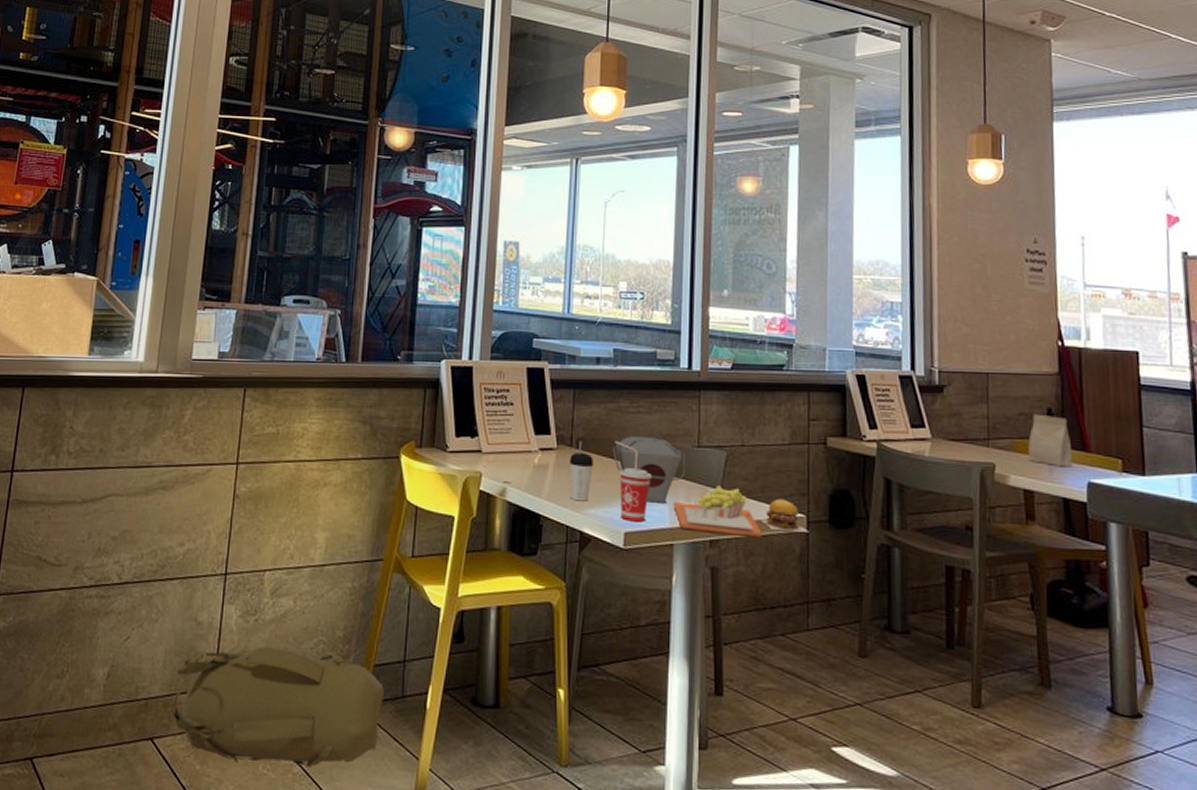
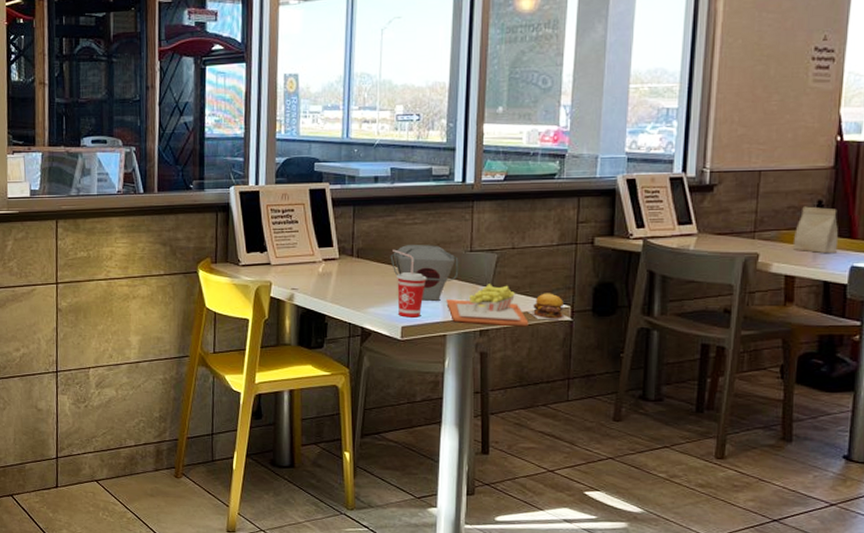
backpack: present [171,647,385,767] -> none [24,427,197,513]
beverage cup: present [570,441,593,501] -> none [351,251,373,302]

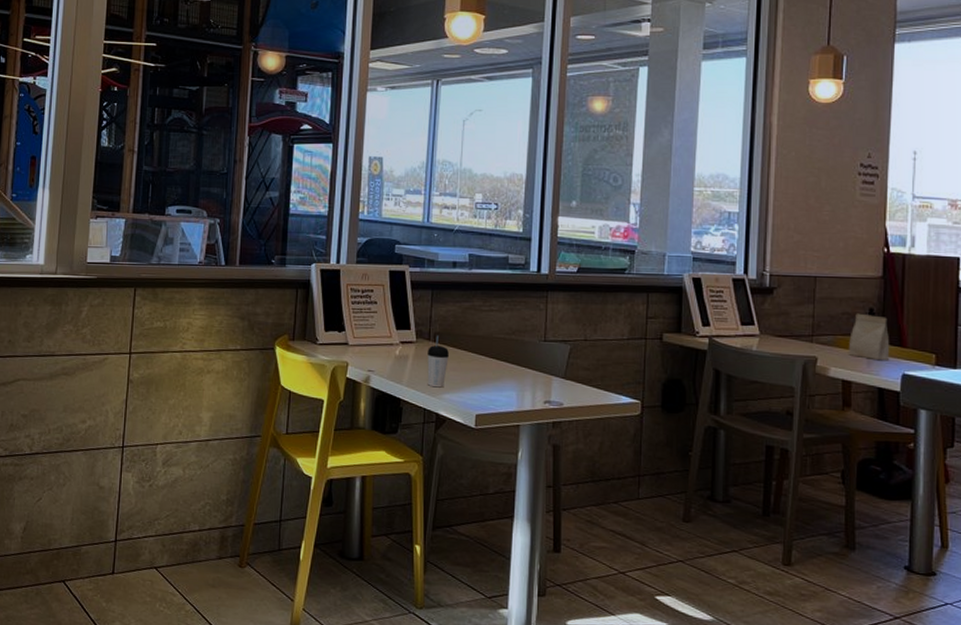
beverage cup: none [351,251,373,302] -> present [427,335,449,388]
takeout container: present [390,245,459,301] -> none [466,331,533,390]
beverage cup: present [393,249,427,318] -> none [469,335,502,406]
french fries: present [446,284,529,327] -> none [520,375,600,421]
hamburger: present [527,293,573,320] -> none [599,386,643,416]

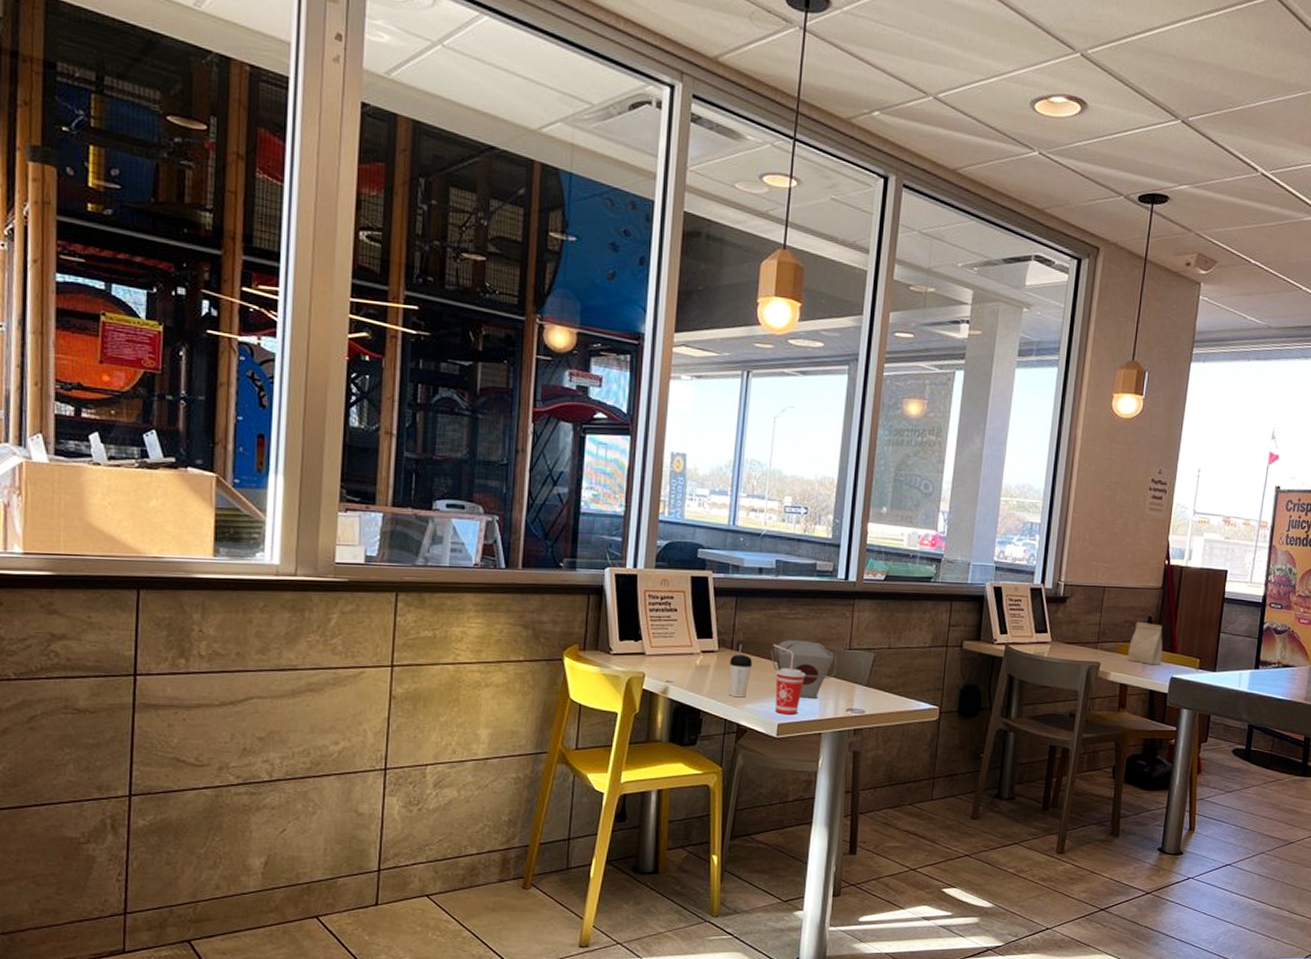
takeout container: none [466,331,533,390] -> present [770,640,838,698]
beverage cup: none [469,335,502,406] -> present [773,644,806,715]

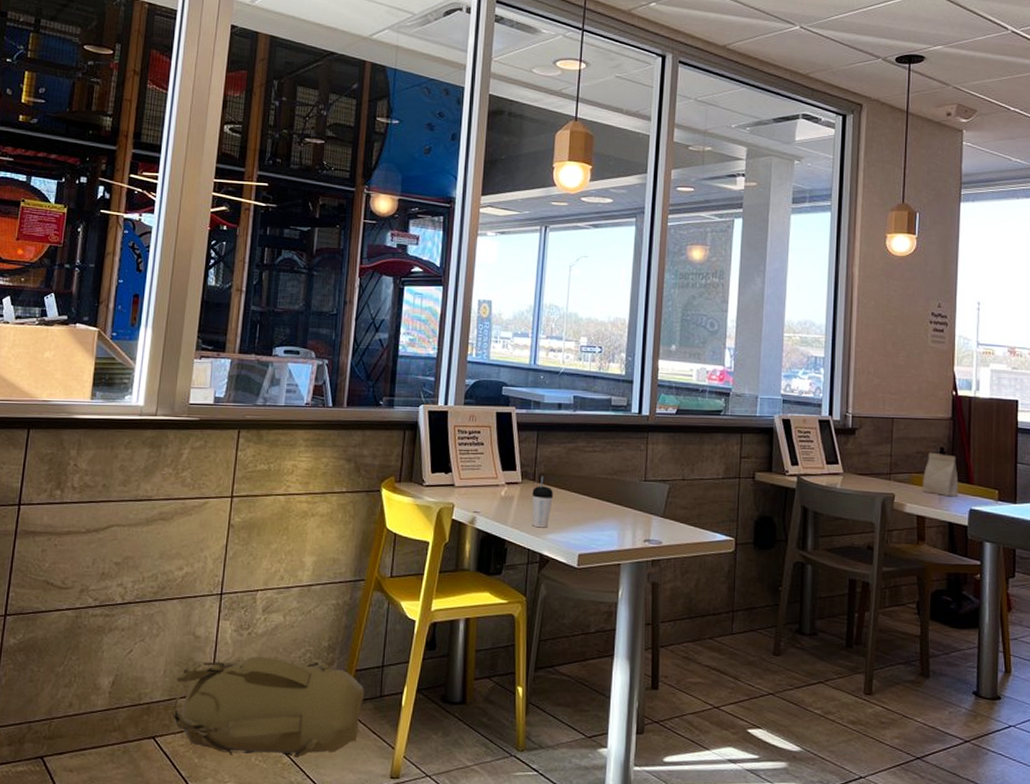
backpack: none [336,833,550,932] -> present [172,657,365,758]
takeout container: present [770,640,838,698] -> none [570,472,634,529]
beverage cup: present [773,644,806,715] -> none [573,476,604,545]

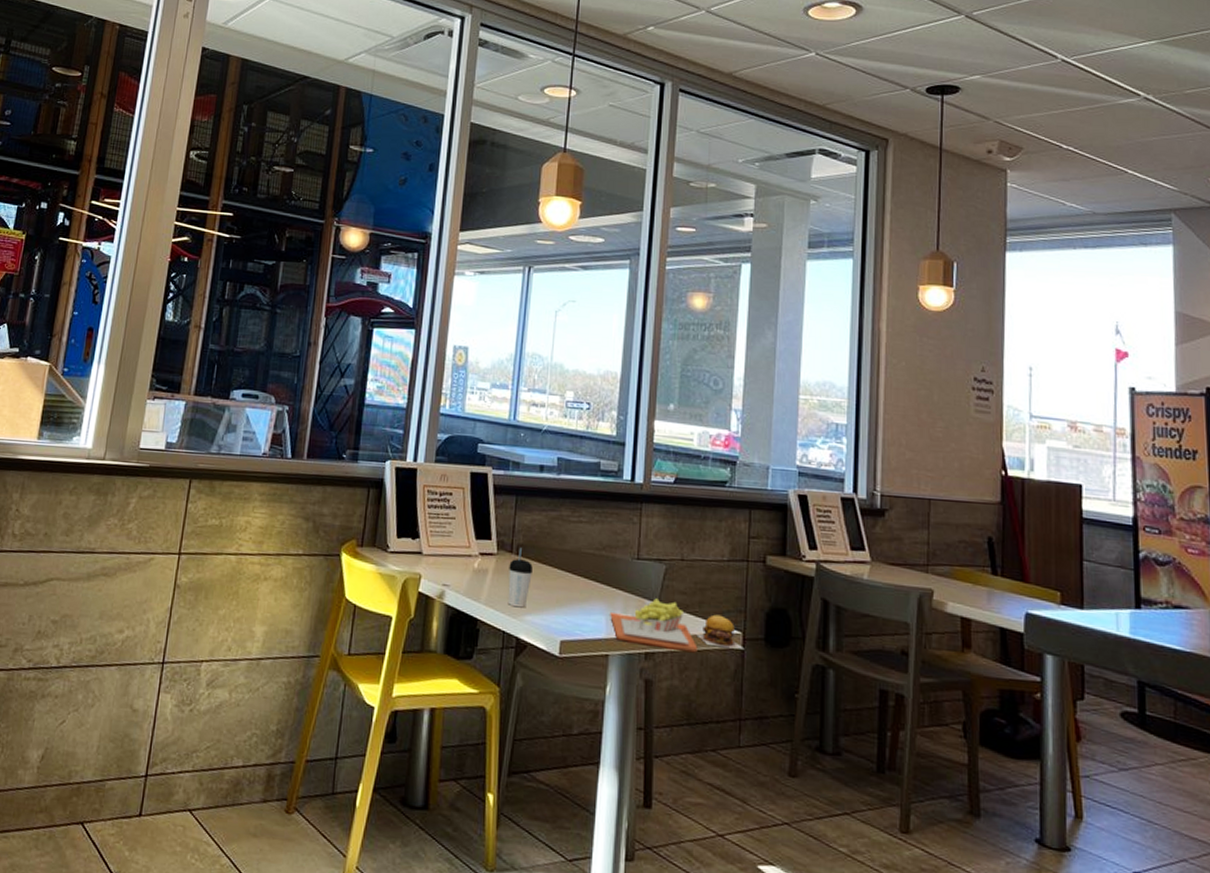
backpack: present [172,657,365,758] -> none [103,737,315,859]
french fries: none [621,514,697,558] -> present [610,598,698,653]
hamburger: none [696,524,737,553] -> present [696,614,745,650]
paper bag: present [922,452,958,497] -> none [966,542,1010,597]

